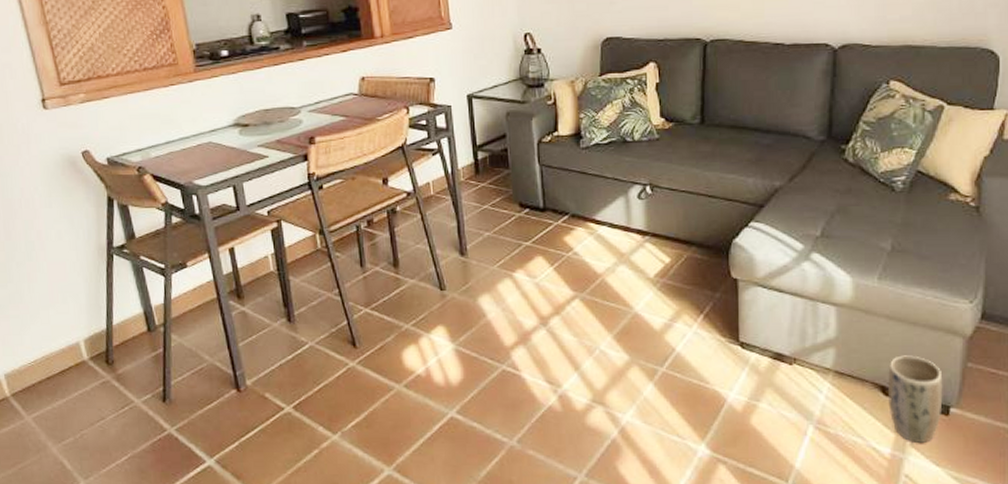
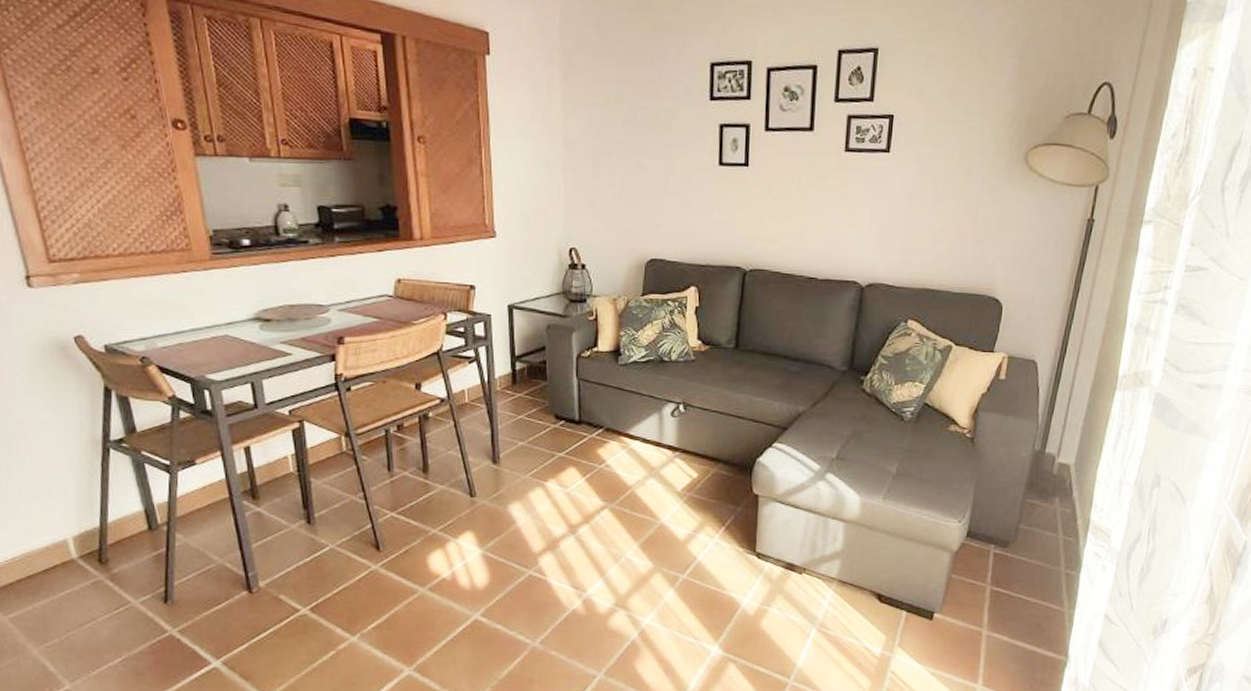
plant pot: present [888,355,943,443] -> none [882,567,930,643]

